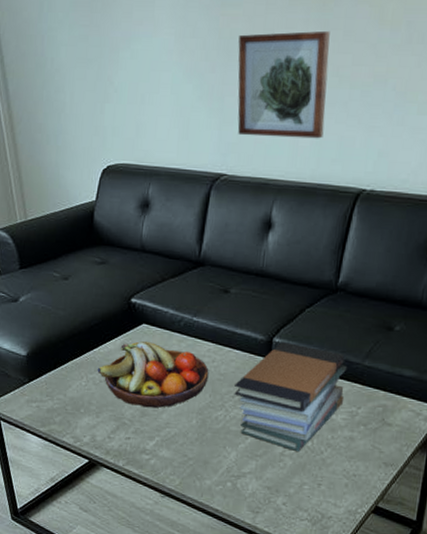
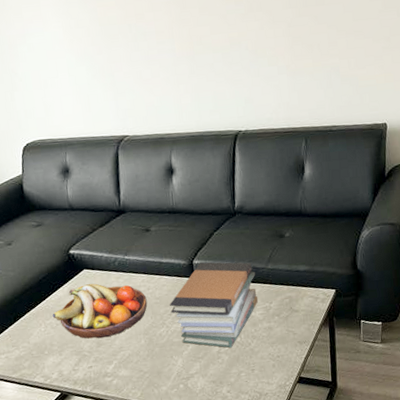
wall art: present [237,30,330,139] -> none [116,9,200,102]

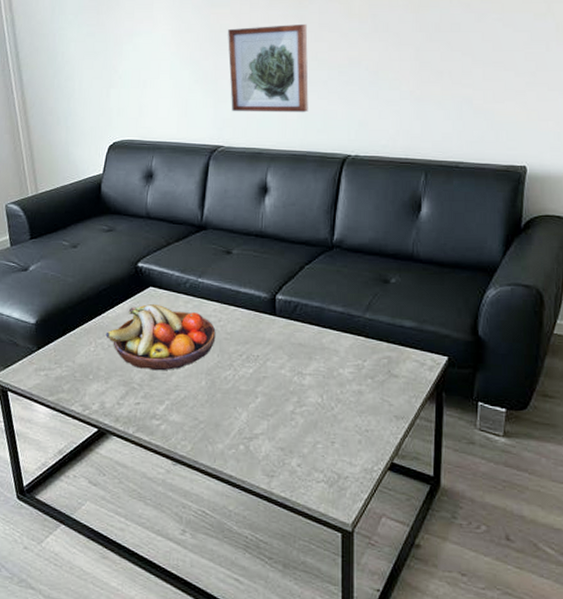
wall art: none [116,9,200,102] -> present [228,23,309,113]
book stack: present [170,262,258,348] -> none [241,299,350,410]

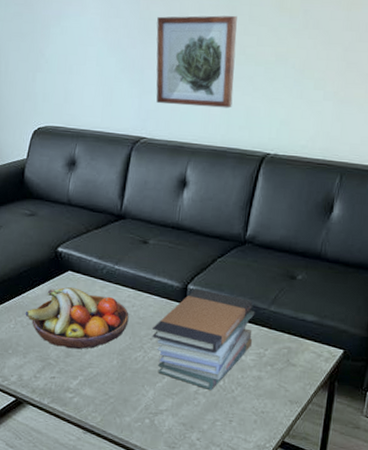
book stack: none [241,299,350,410] -> present [152,289,255,391]

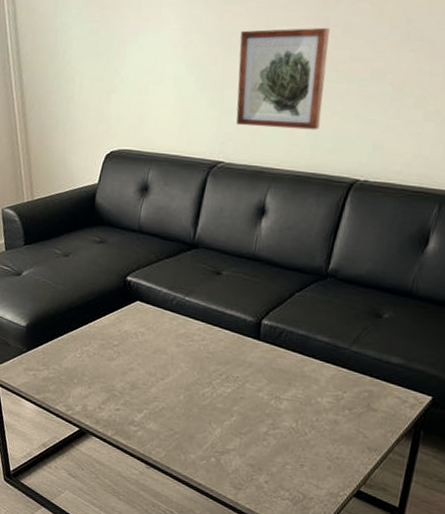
fruit bowl: present [25,287,129,350] -> none [91,318,199,383]
book stack: present [152,289,255,391] -> none [221,324,335,433]

